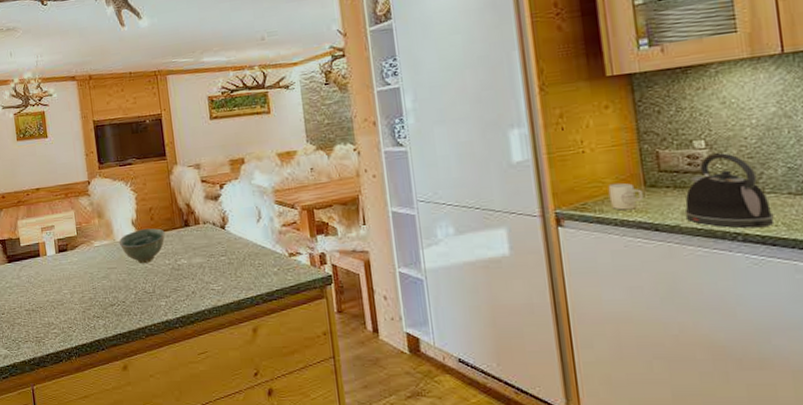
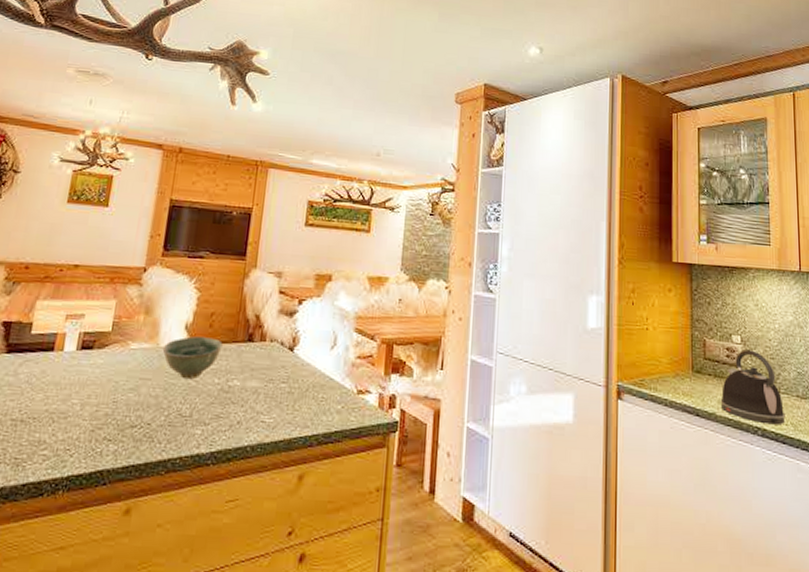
mug: present [607,183,644,211] -> none [663,363,690,392]

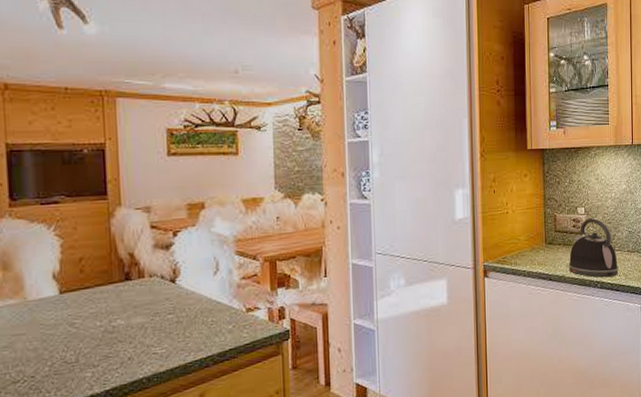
bowl: present [162,335,223,380] -> none [31,282,98,328]

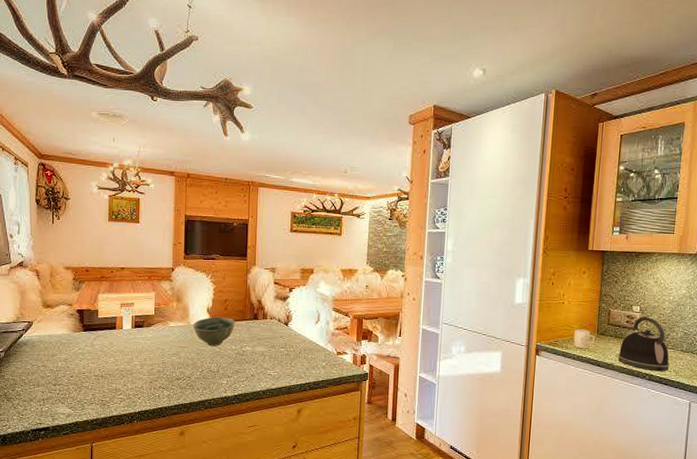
bowl: none [31,282,98,328] -> present [192,316,236,347]
mug: none [521,240,544,263] -> present [573,328,595,349]

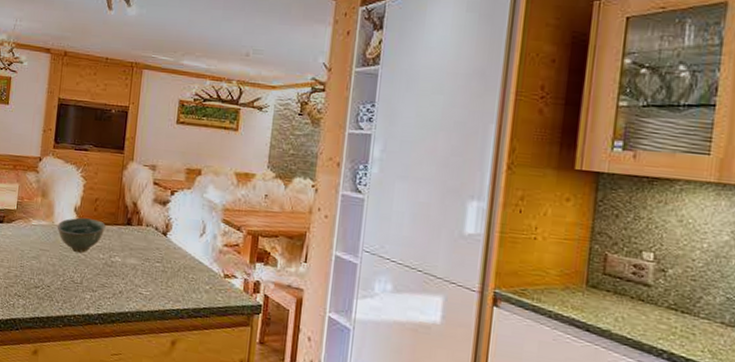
mug: present [573,328,595,349] -> none [549,275,583,306]
kettle: present [618,317,670,371] -> none [618,268,703,350]

